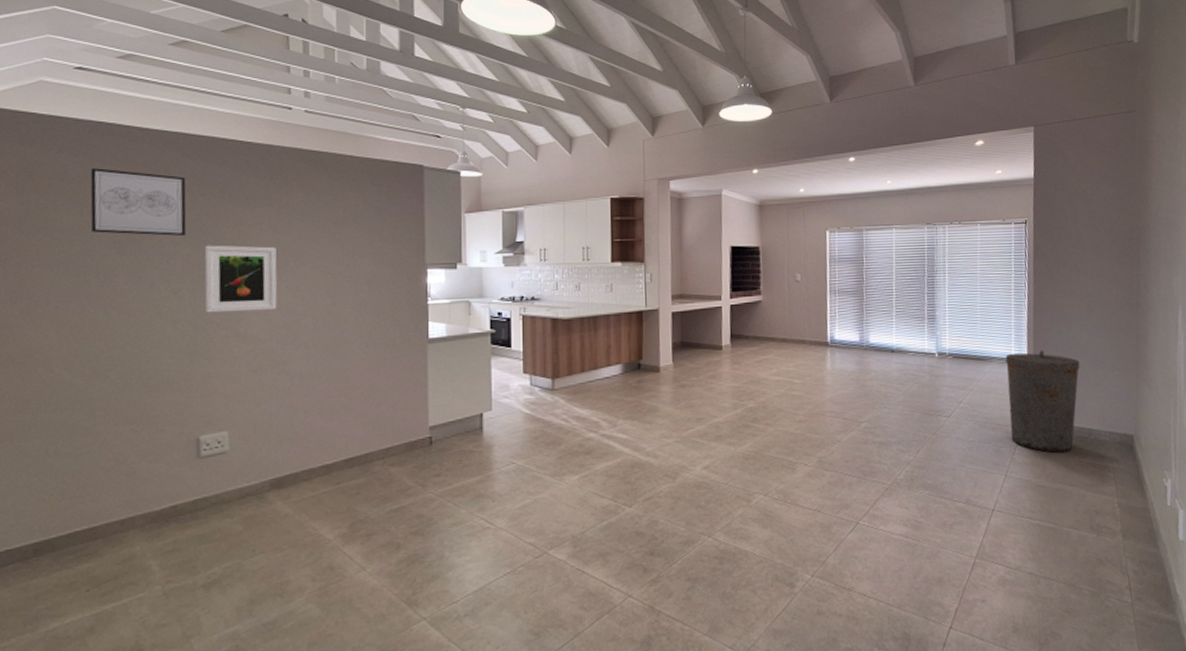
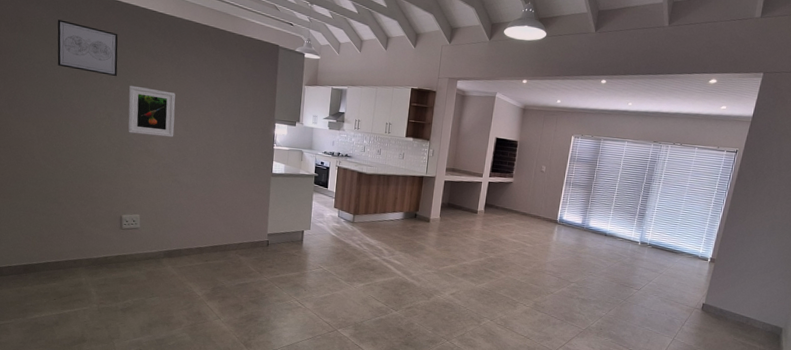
trash can: present [1005,350,1080,454] -> none [684,251,753,332]

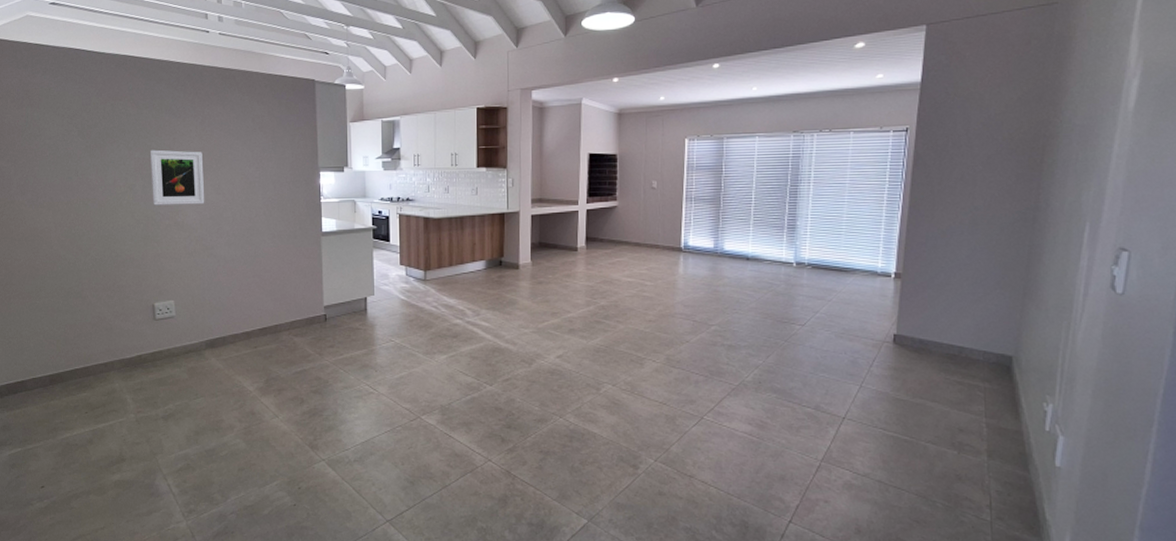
wall art: present [57,19,118,77] -> none [66,86,136,143]

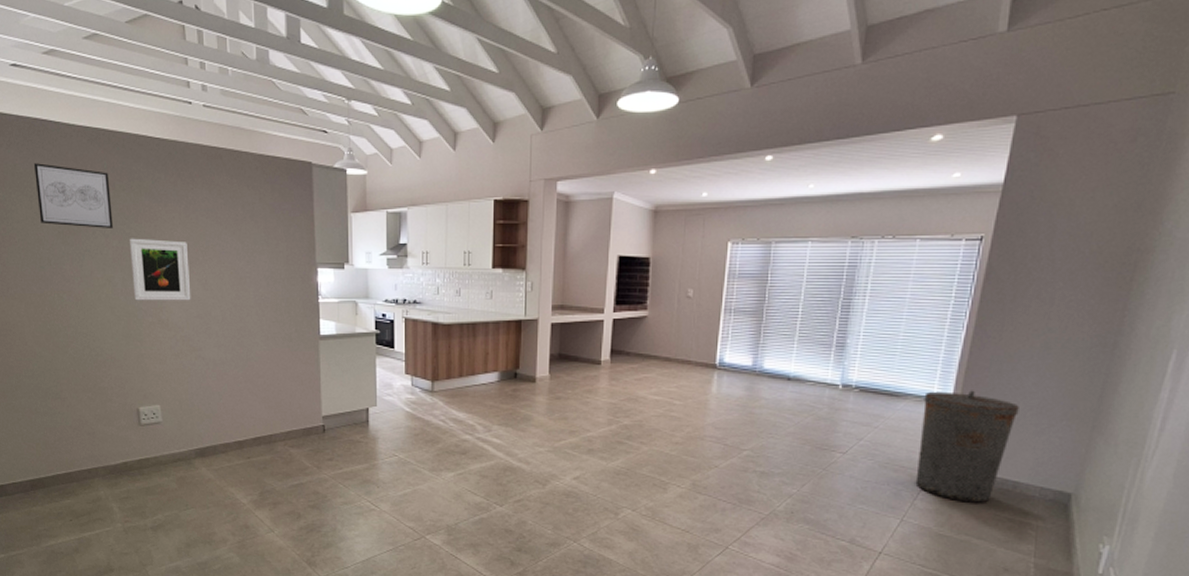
wall art: none [66,86,136,143] -> present [33,163,113,230]
trash can: none [869,264,956,369] -> present [915,390,1019,504]

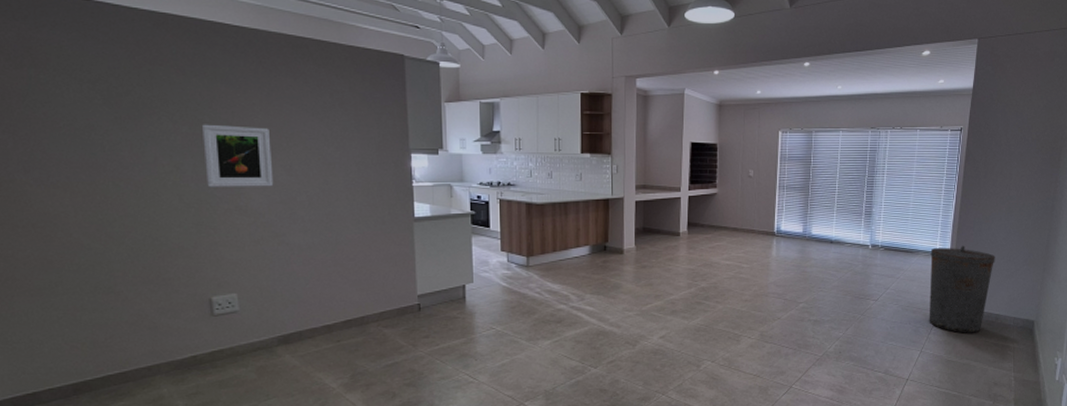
wall art: present [33,163,113,230] -> none [85,46,182,115]

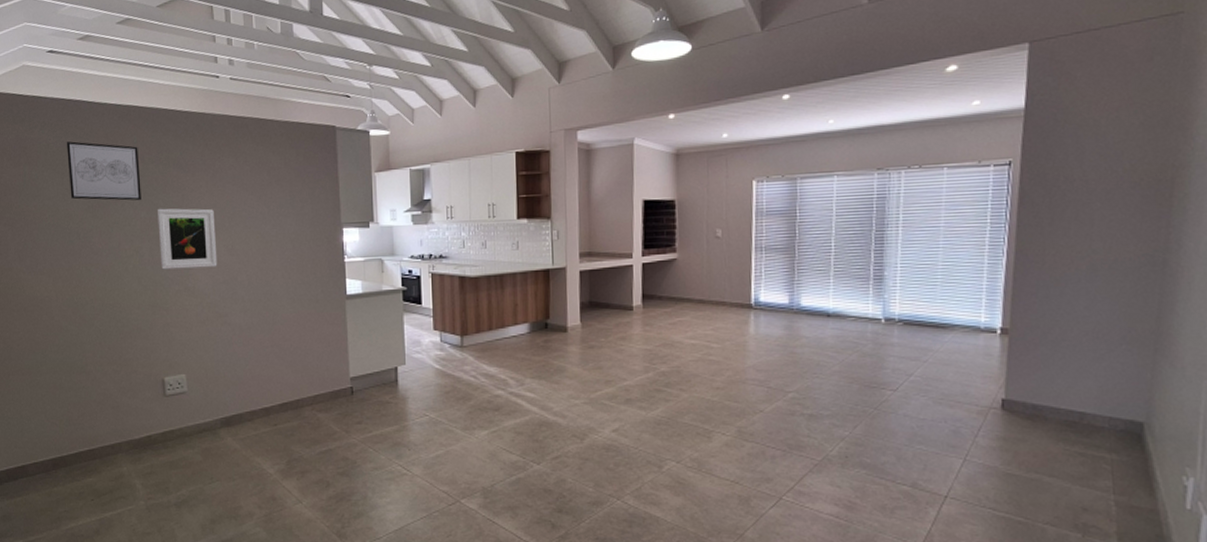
wall art: none [85,46,182,115] -> present [66,141,141,201]
trash can: present [929,245,995,334] -> none [972,317,1074,439]

